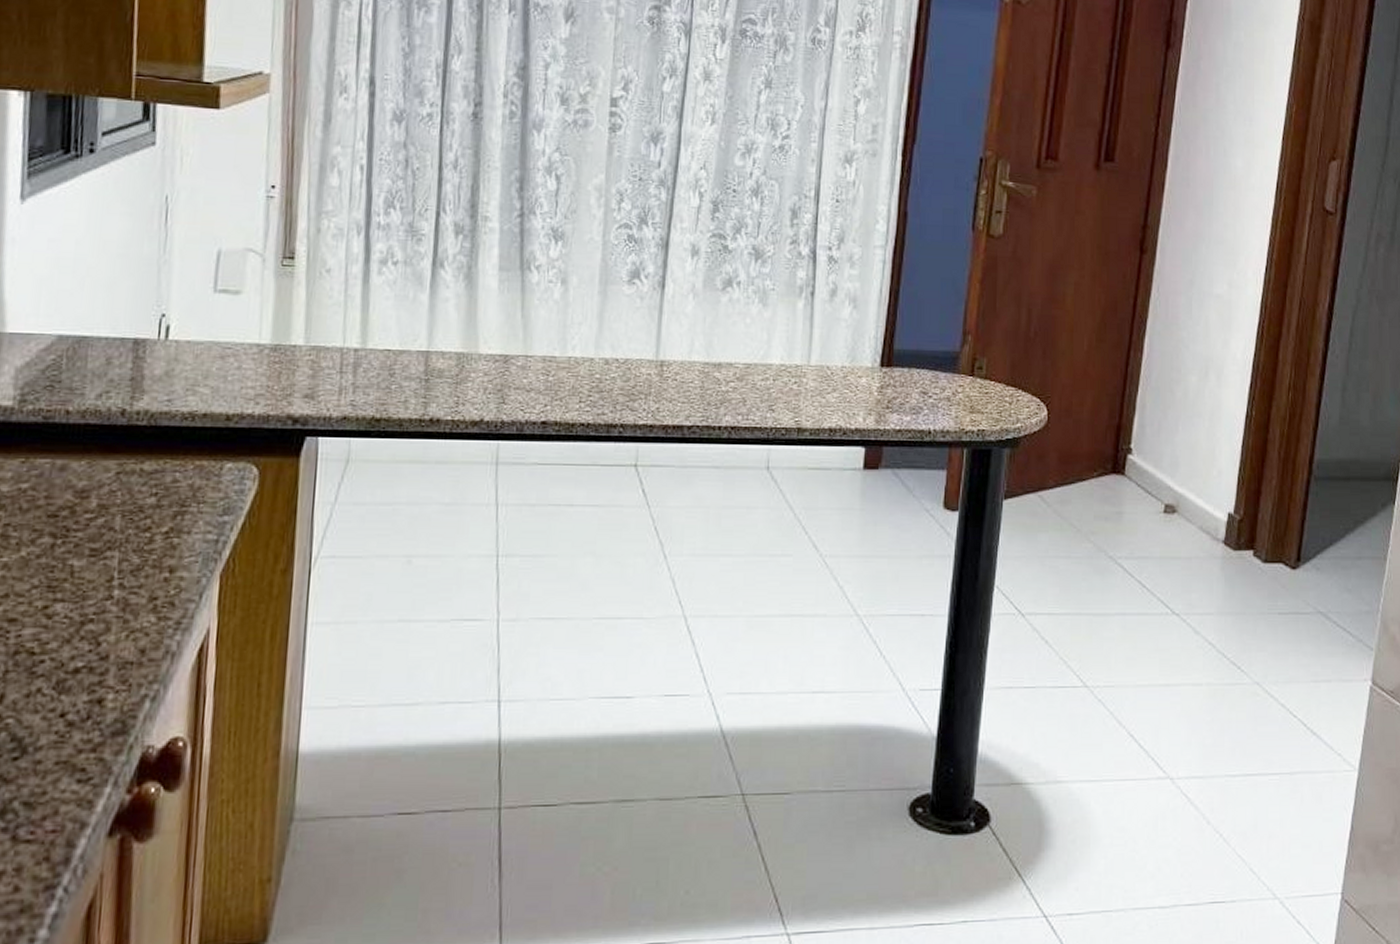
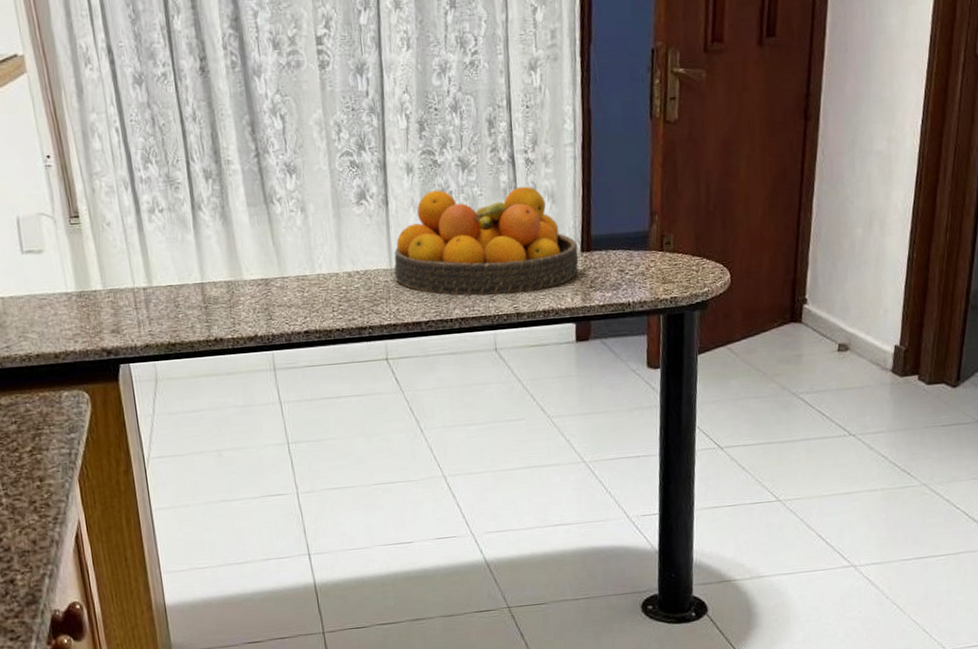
fruit bowl: none [661,278,877,406] -> present [394,186,579,296]

